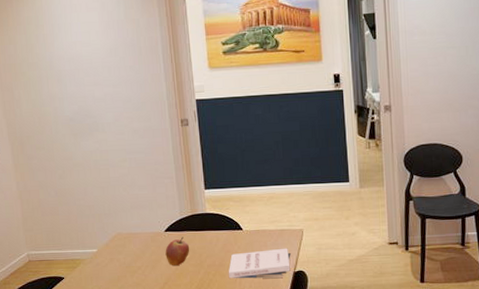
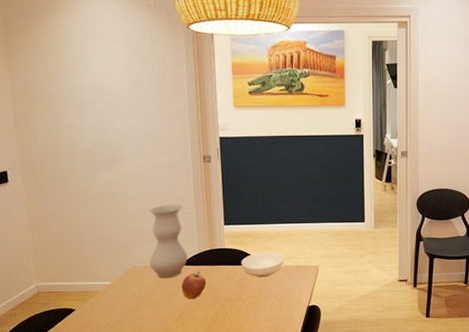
vase: none [130,170,170,245] -> present [149,205,188,278]
bowl: none [224,215,267,243] -> present [241,251,284,278]
books: present [228,248,292,279] -> none [243,283,307,313]

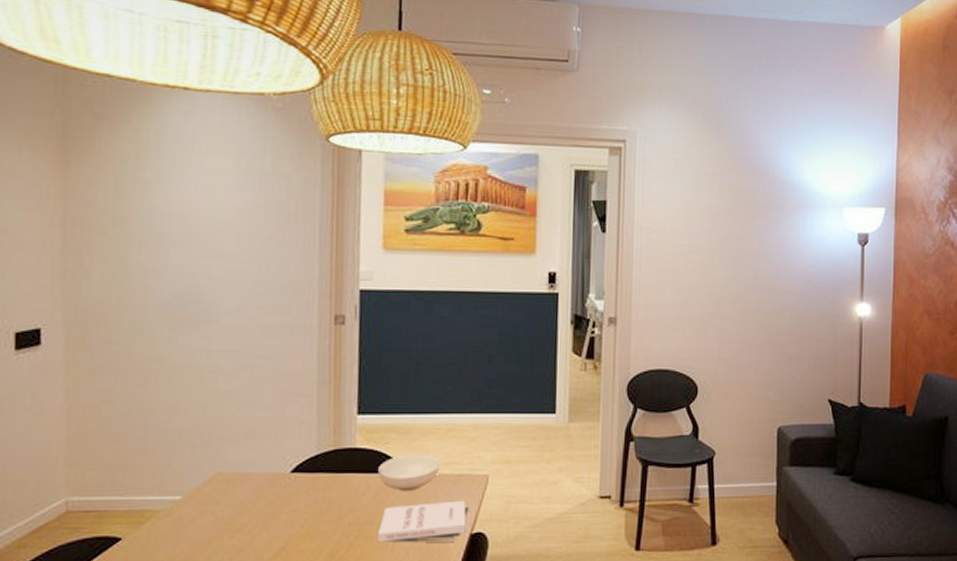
vase: present [149,205,188,278] -> none [243,383,301,492]
fruit: present [181,271,207,300] -> none [287,481,326,524]
books: none [243,283,307,313] -> present [377,500,470,543]

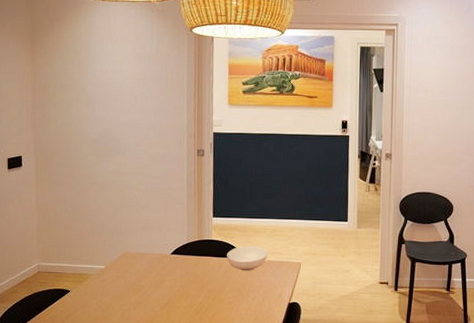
books: present [377,500,470,543] -> none [226,279,288,308]

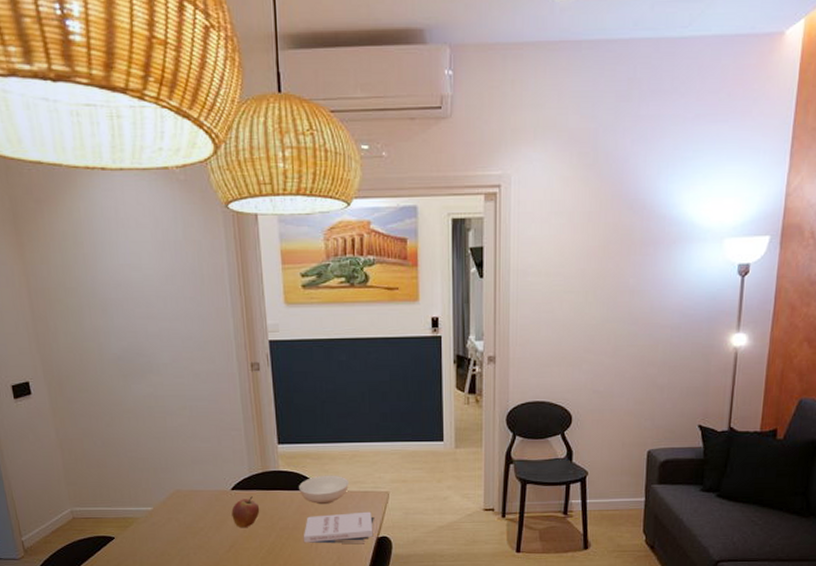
fruit: none [169,260,193,289] -> present [231,496,260,528]
books: none [226,279,288,308] -> present [303,511,376,545]

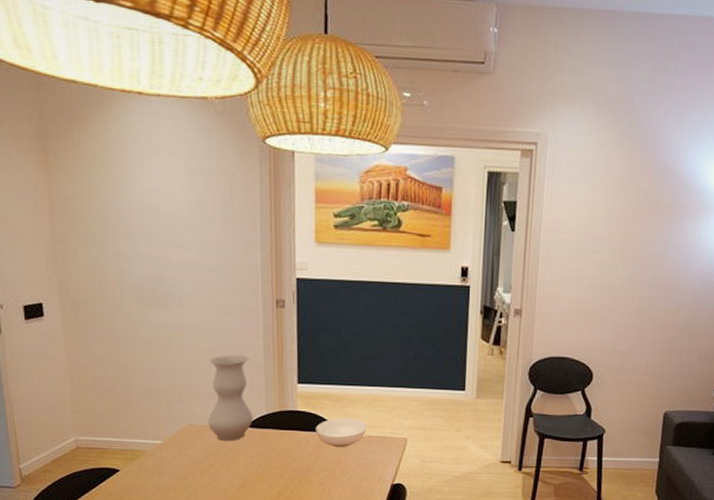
vase: none [191,420,238,504] -> present [208,355,253,441]
fruit: present [231,496,260,528] -> none [244,435,274,468]
books: present [303,511,376,545] -> none [316,457,392,490]

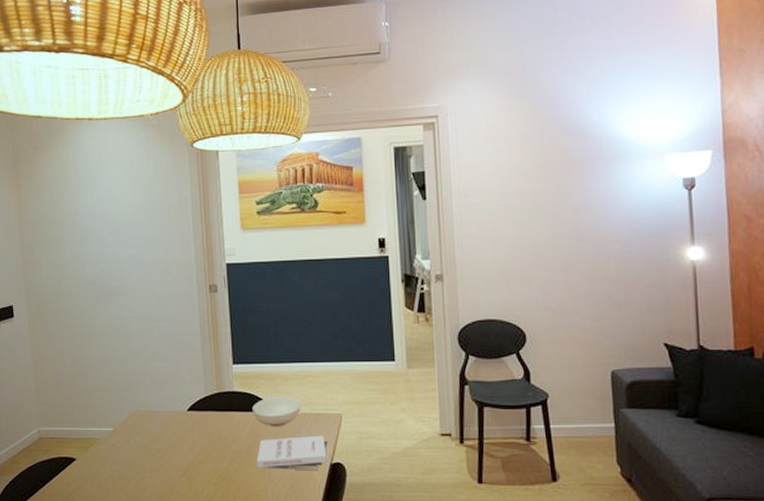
vase: present [208,355,253,441] -> none [152,340,194,425]
books: none [316,457,392,490] -> present [256,435,329,471]

